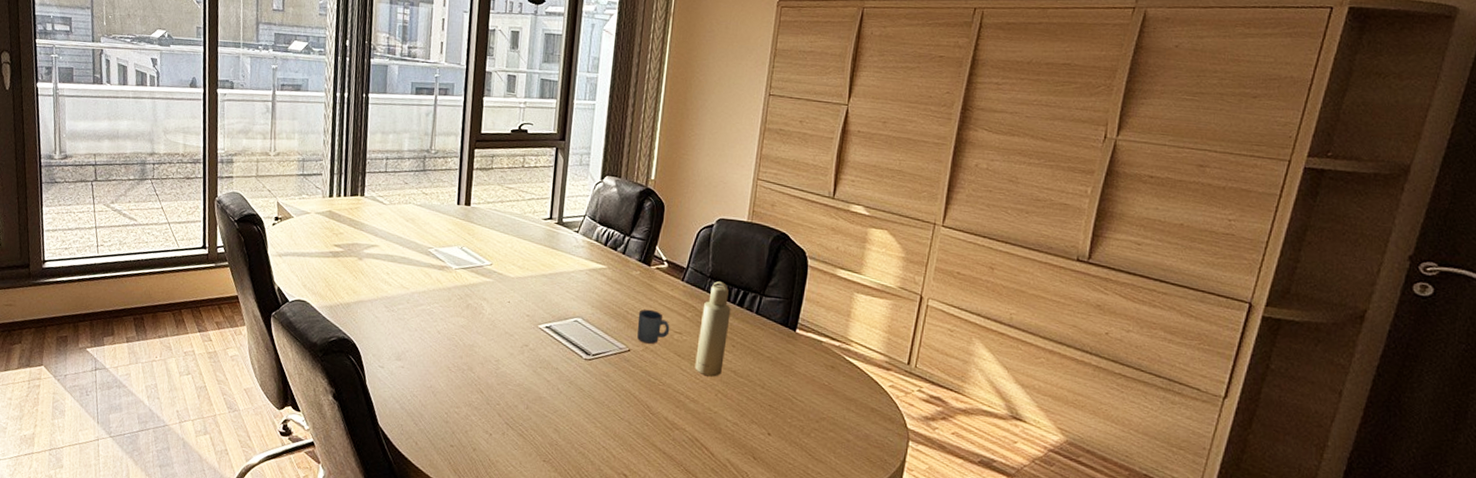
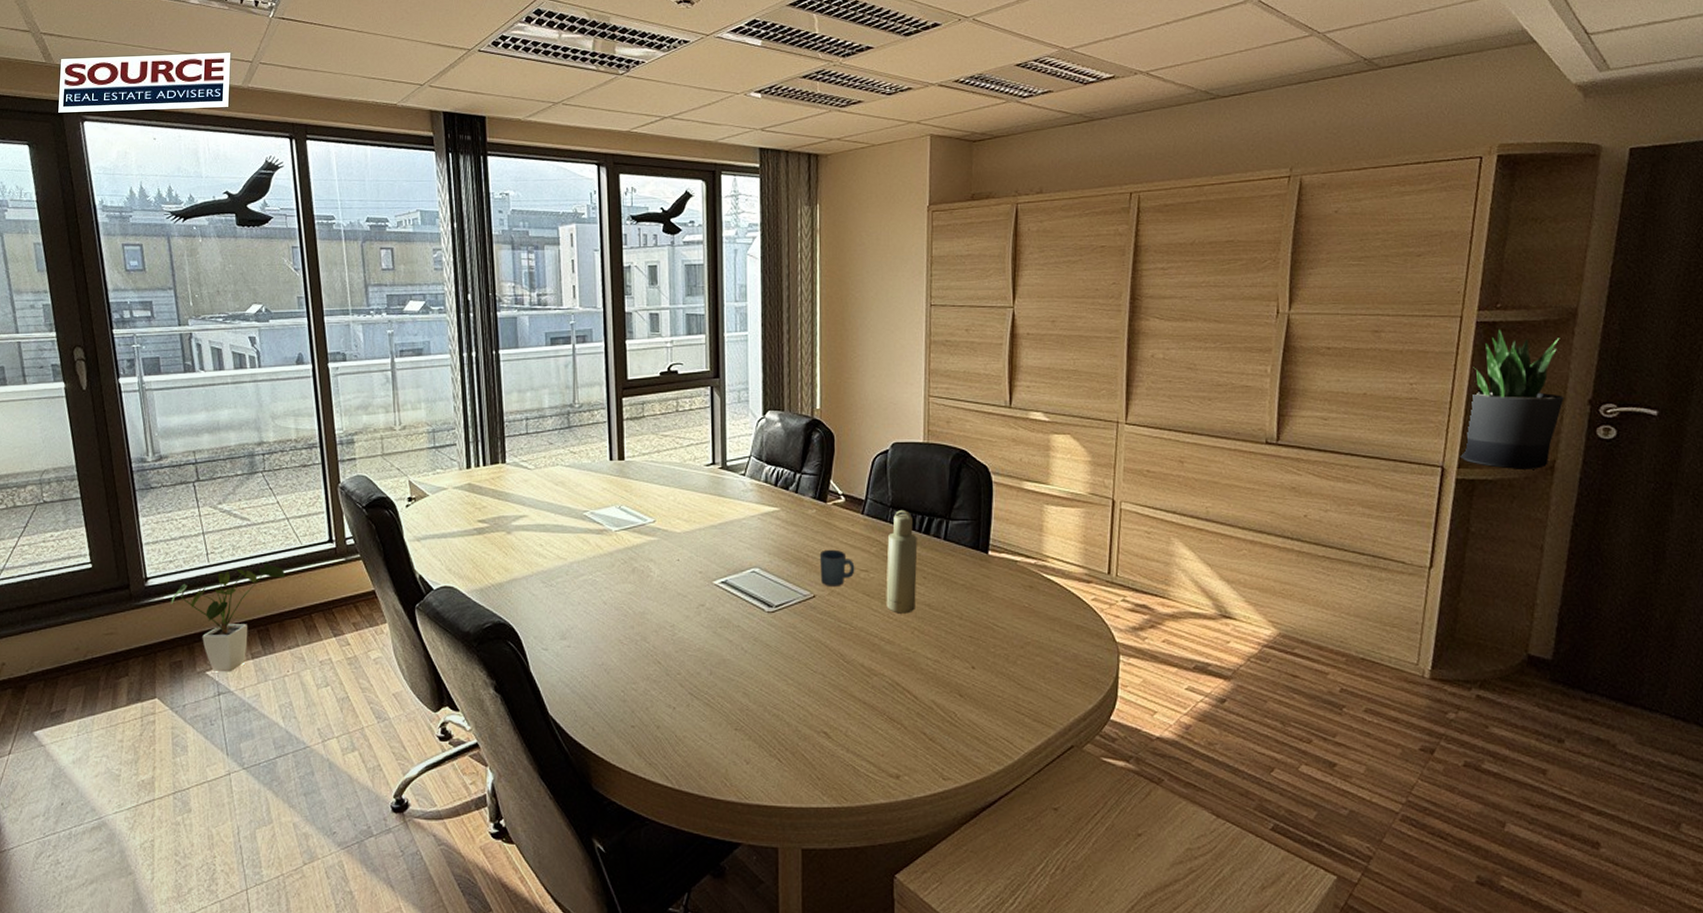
house plant: none [62,259,162,352] -> present [171,562,285,672]
planter: none [1270,177,1388,317] -> present [1460,329,1564,469]

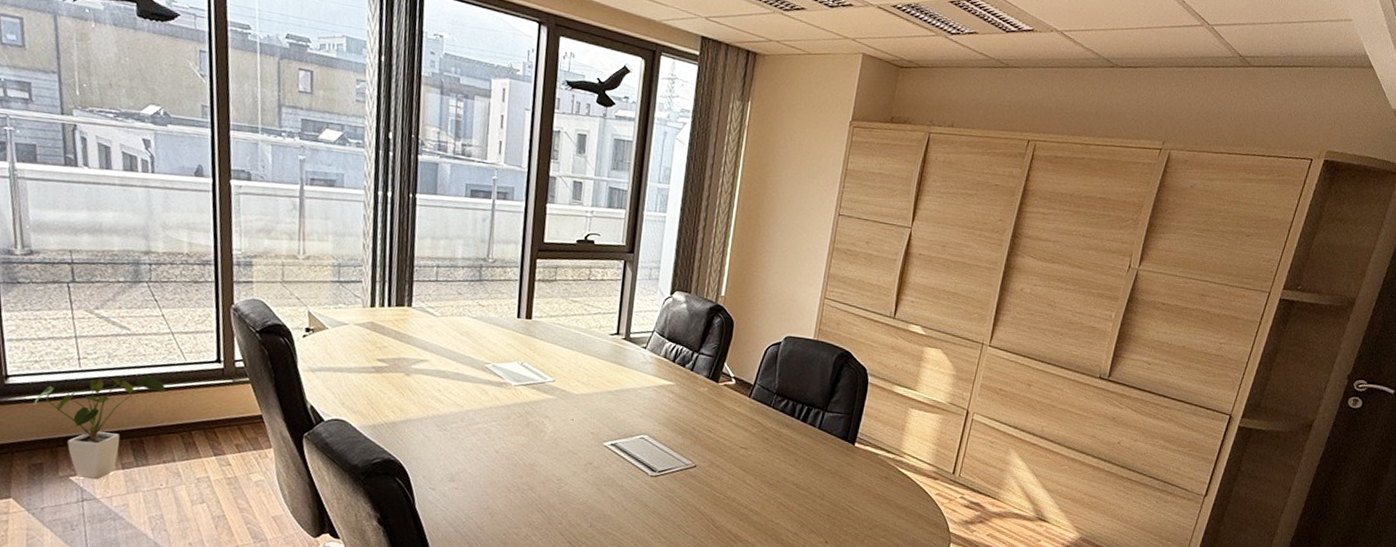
mug: present [819,549,855,588] -> none [703,425,736,461]
bottle: present [886,510,918,614] -> none [759,398,795,490]
planter: present [1460,329,1564,469] -> none [1245,307,1338,426]

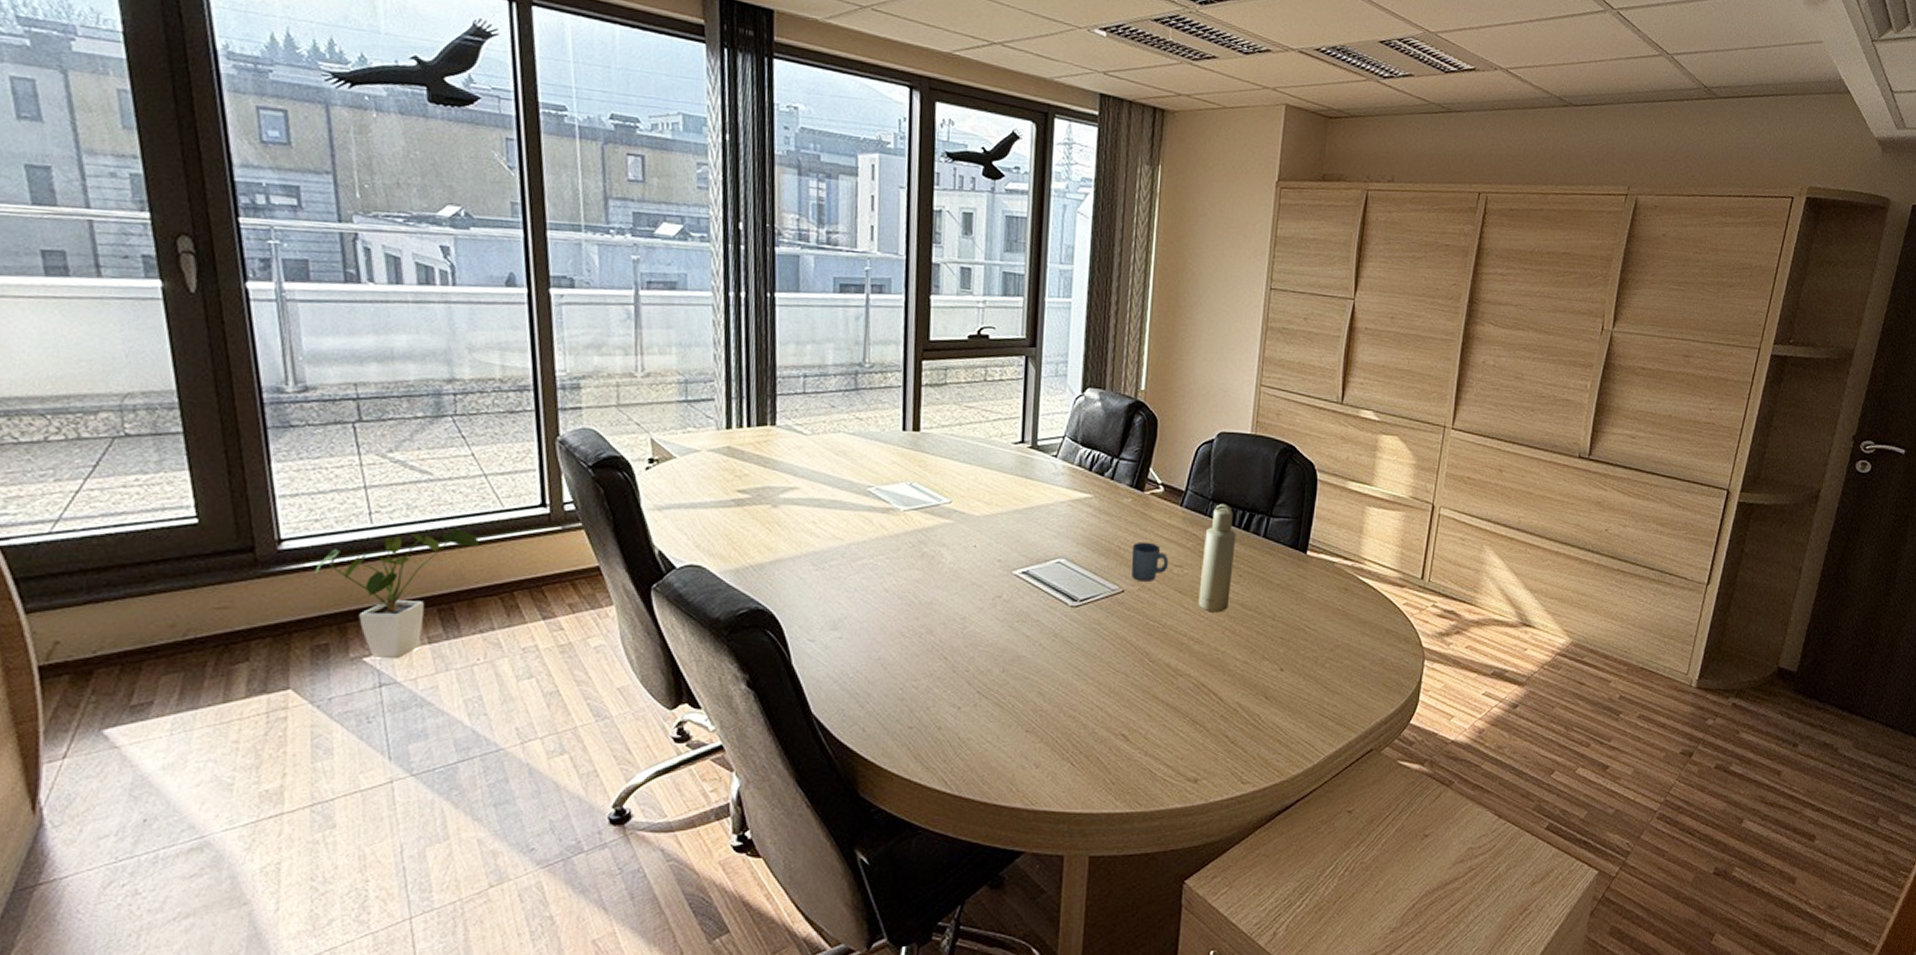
mug: none [703,425,736,461] -> present [1131,542,1169,583]
bottle: none [759,398,795,490] -> present [1198,504,1236,613]

